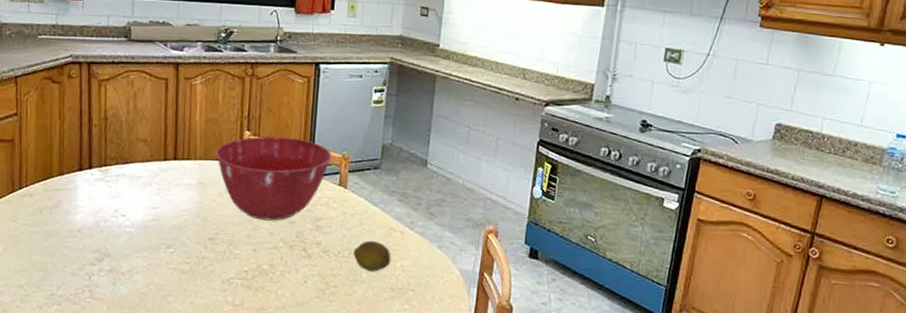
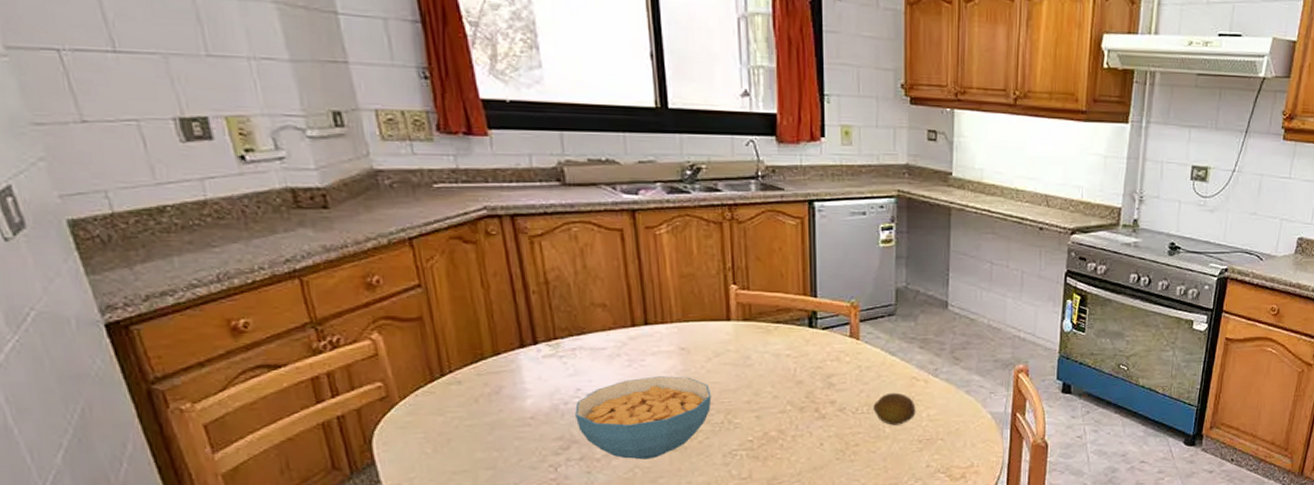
cereal bowl: none [111,205,219,278] -> present [575,376,712,460]
mixing bowl: present [215,136,332,221] -> none [696,288,839,383]

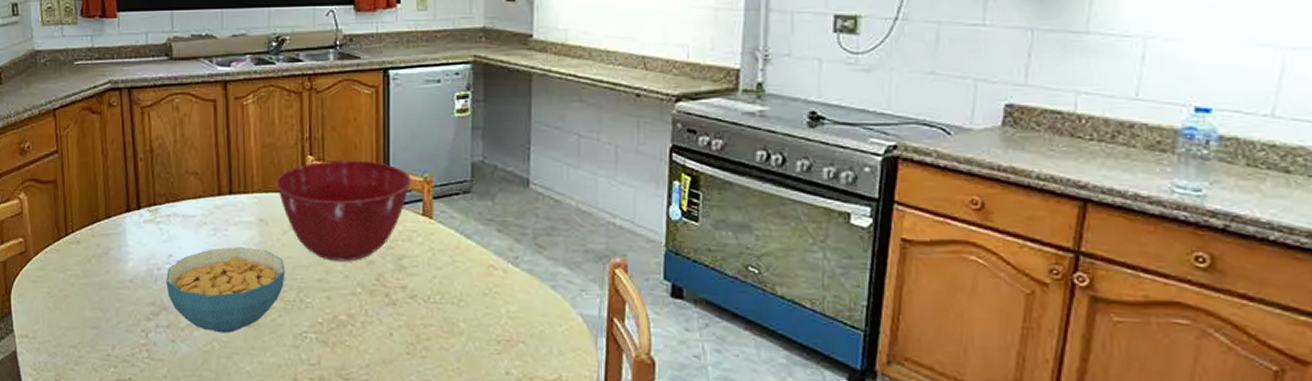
mixing bowl: none [696,288,839,383] -> present [275,160,411,262]
fruit: present [873,392,916,425] -> none [446,281,494,320]

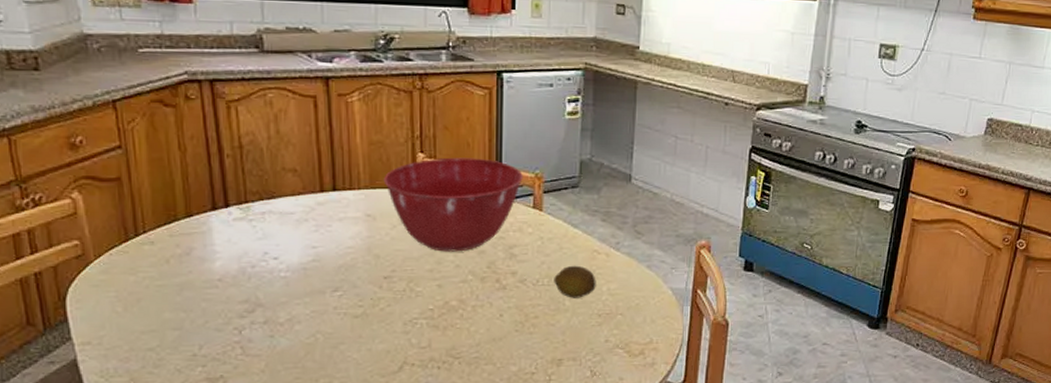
cereal bowl: present [166,247,285,333] -> none [262,242,395,325]
fruit: none [446,281,494,320] -> present [554,265,596,298]

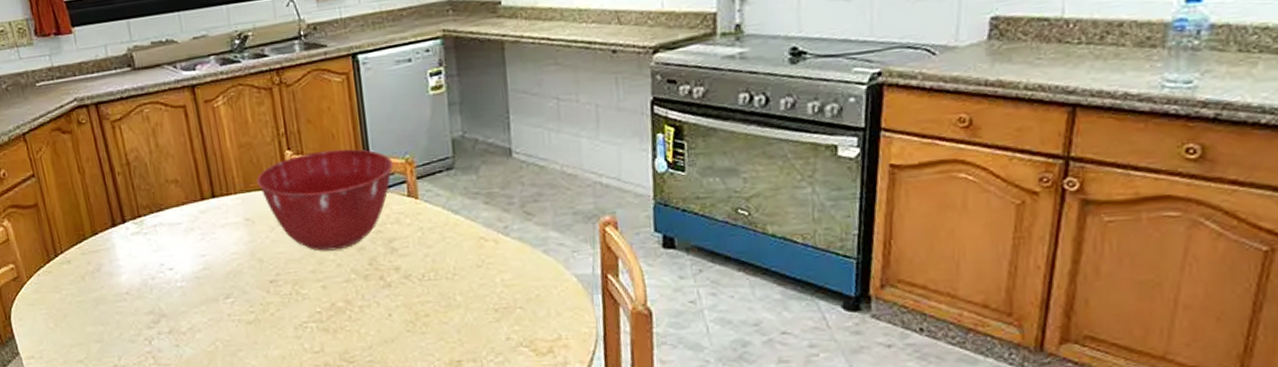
fruit: present [554,265,596,298] -> none [440,255,488,293]

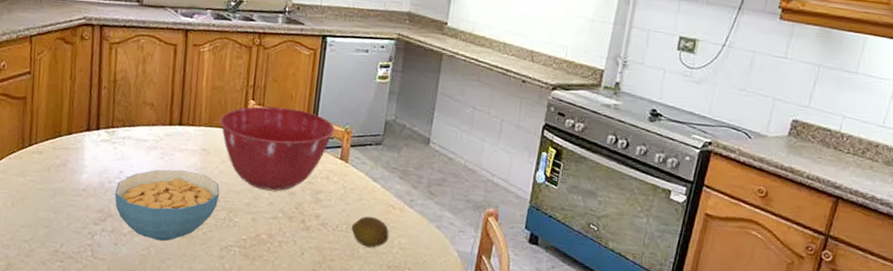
cereal bowl: none [161,247,279,333] -> present [114,169,220,242]
fruit: none [440,255,488,293] -> present [351,216,389,248]

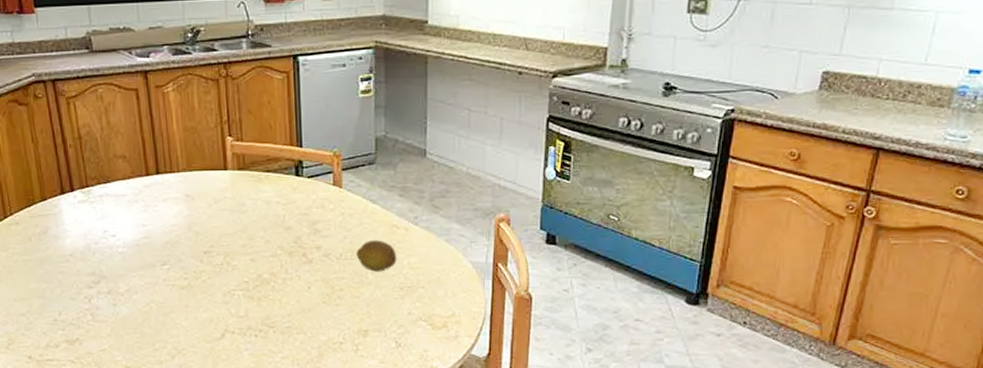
cereal bowl: present [114,169,220,242] -> none [103,220,213,295]
mixing bowl: present [219,106,335,191] -> none [198,139,322,228]

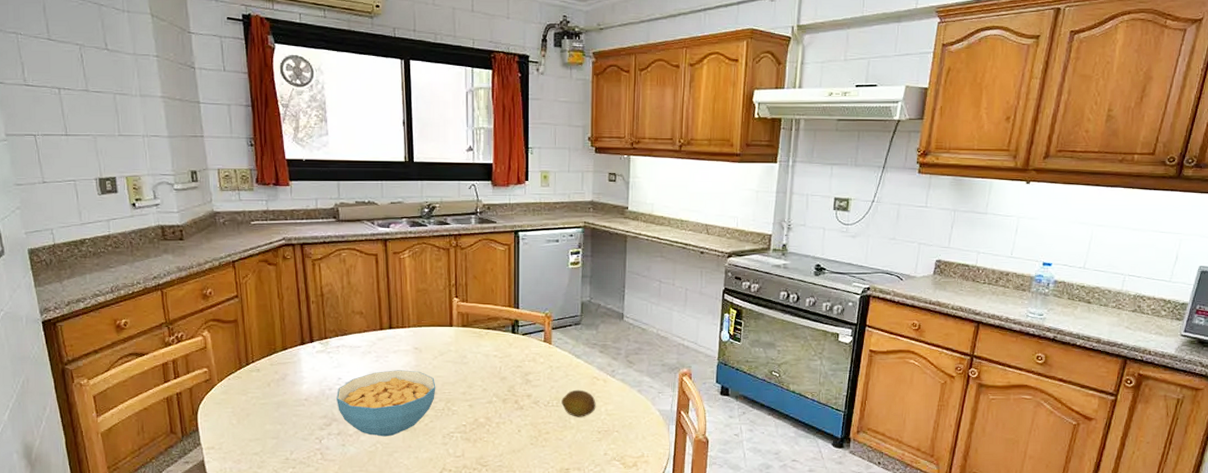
cereal bowl: none [103,220,213,295] -> present [337,370,436,437]

